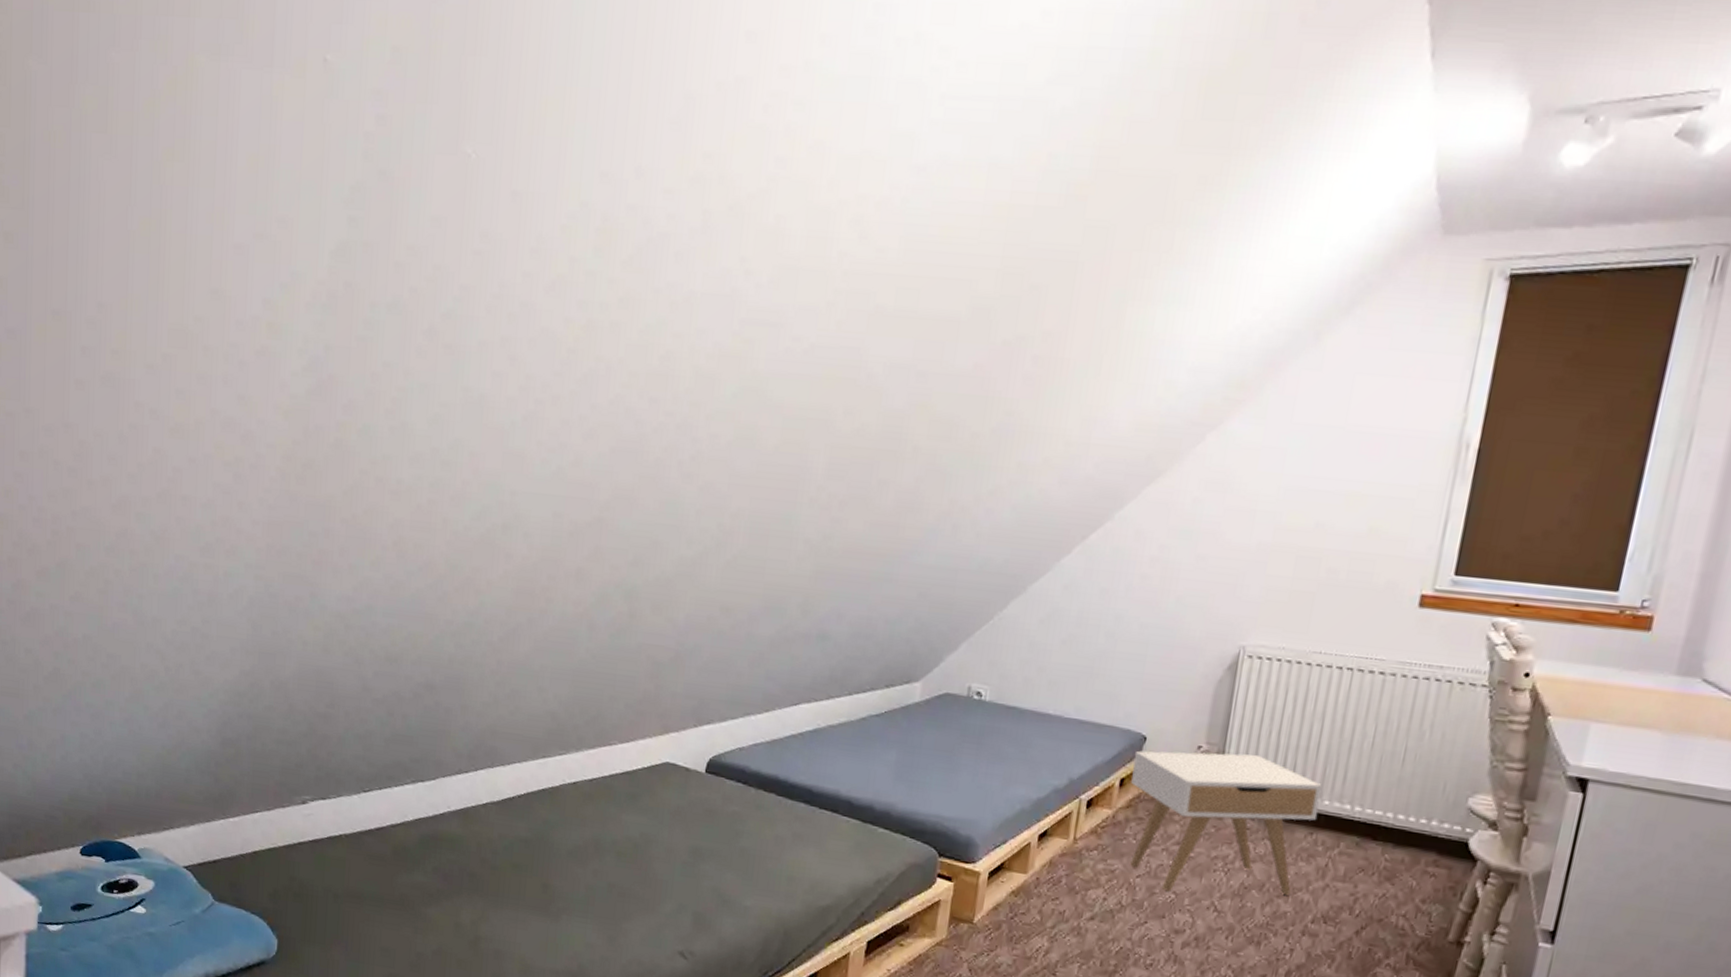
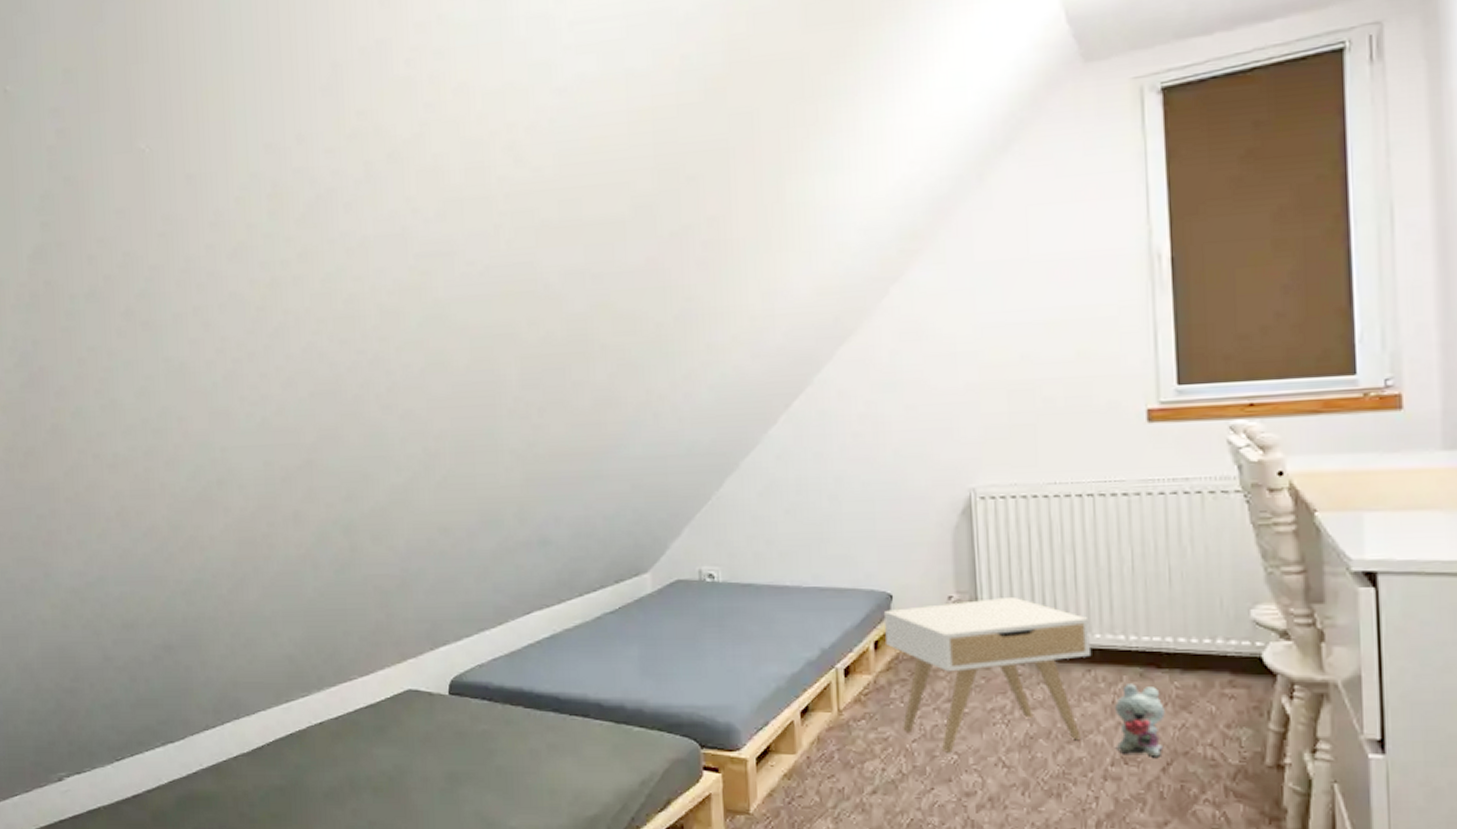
plush toy: none [1320,850,1371,921] -> present [1114,684,1165,757]

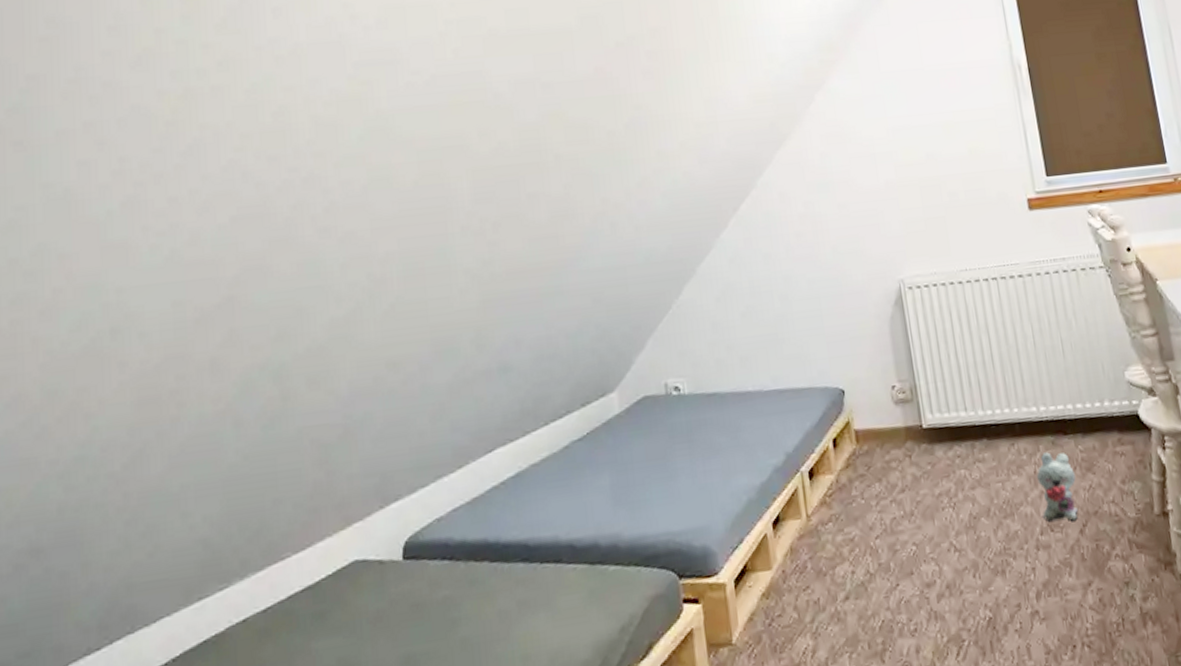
nightstand: present [883,596,1092,753] -> none [837,380,1014,545]

